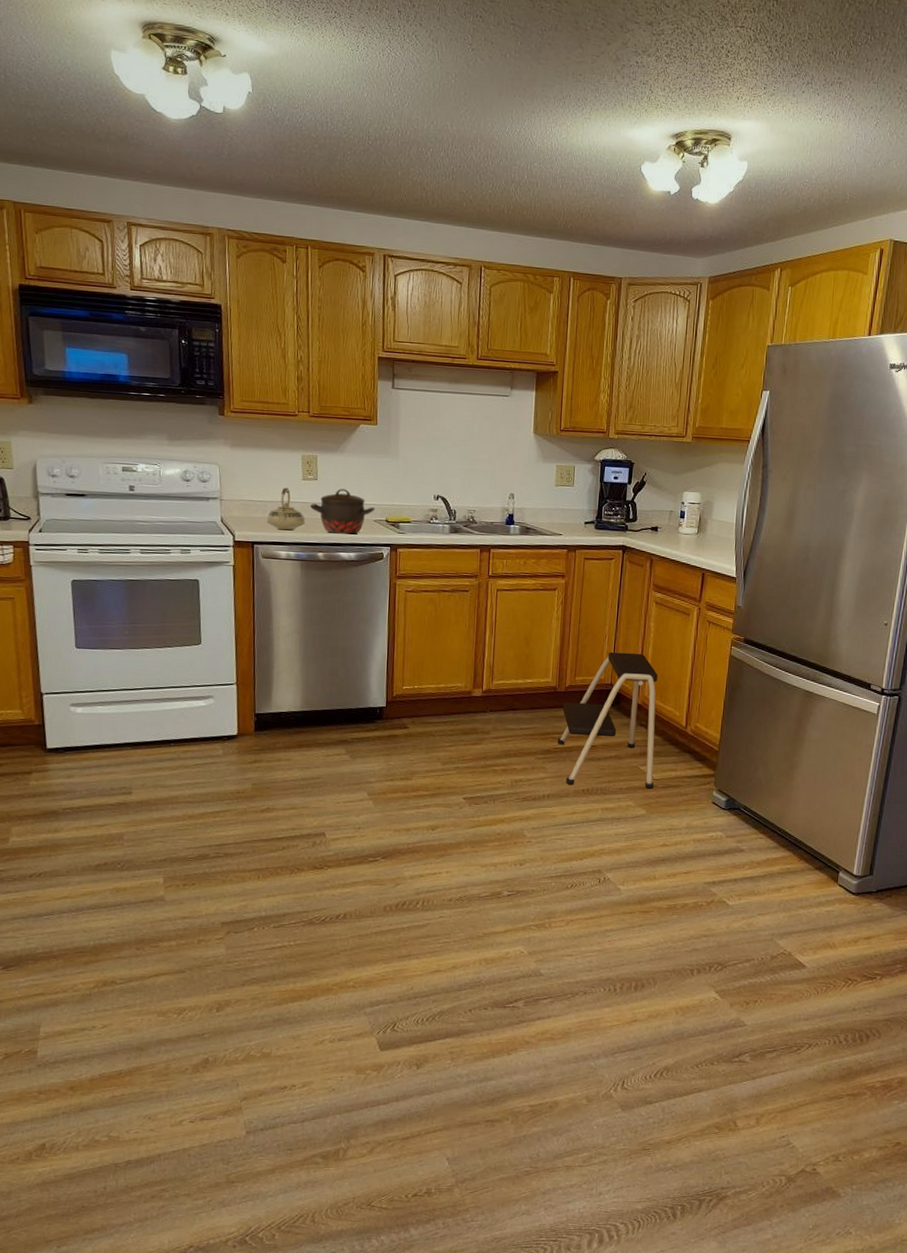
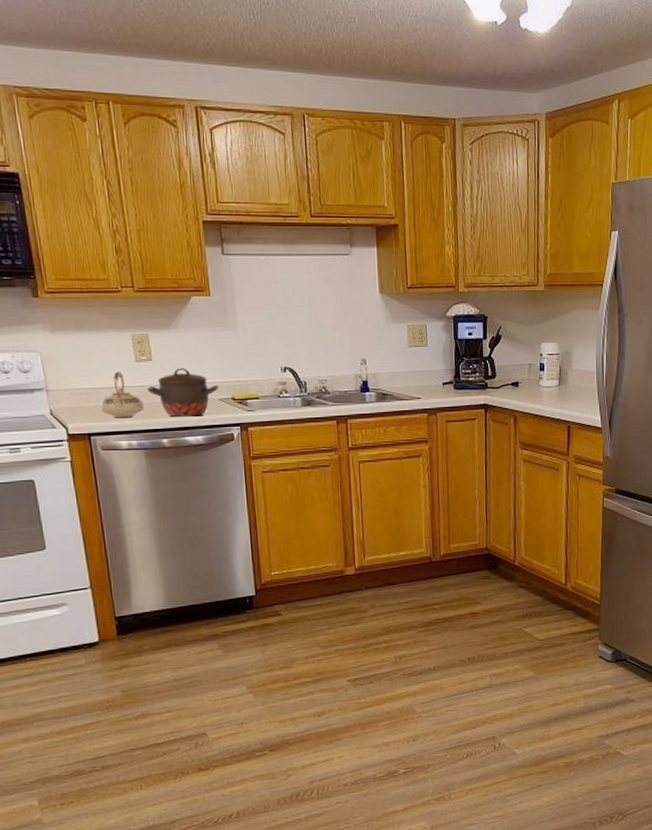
step stool: present [557,651,658,789] -> none [437,514,540,655]

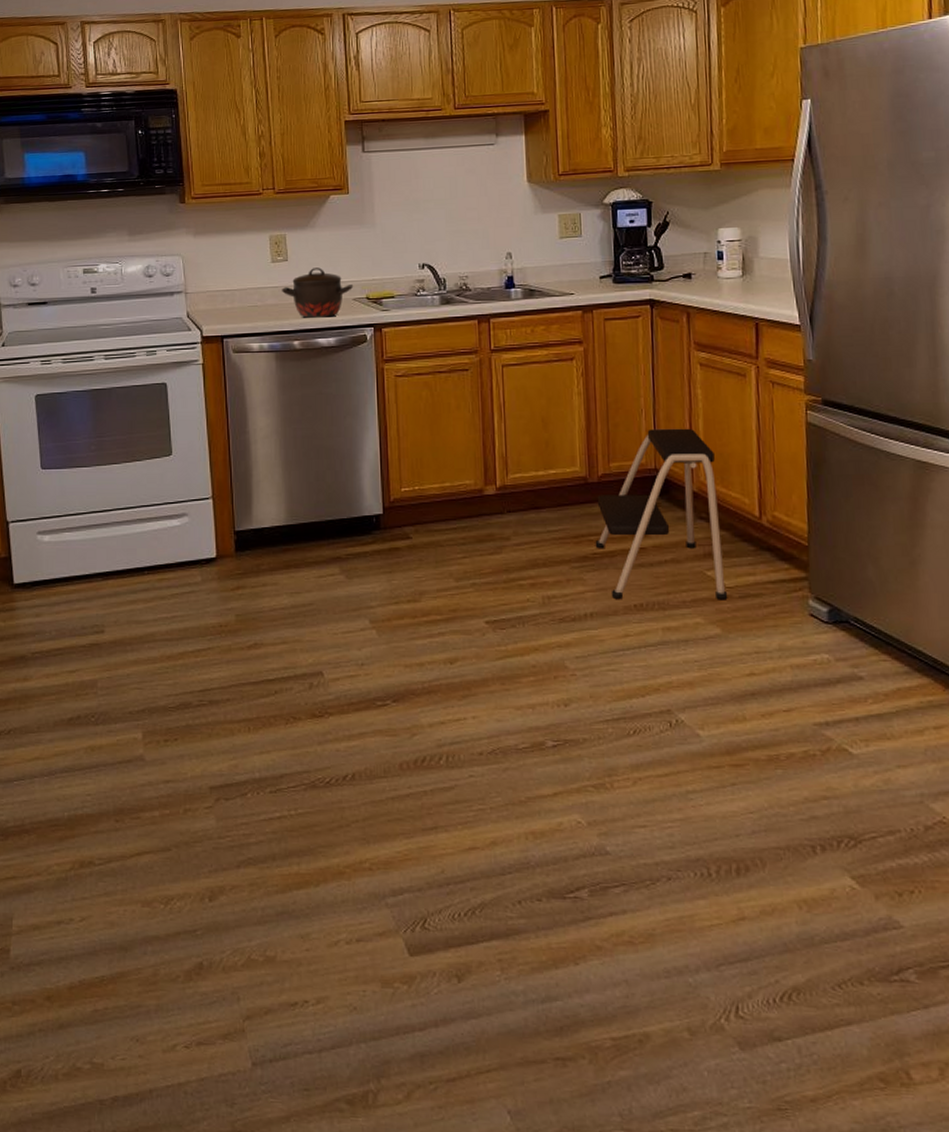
teakettle: present [101,372,144,418] -> none [236,273,277,320]
step stool: none [437,514,540,655] -> present [595,428,728,600]

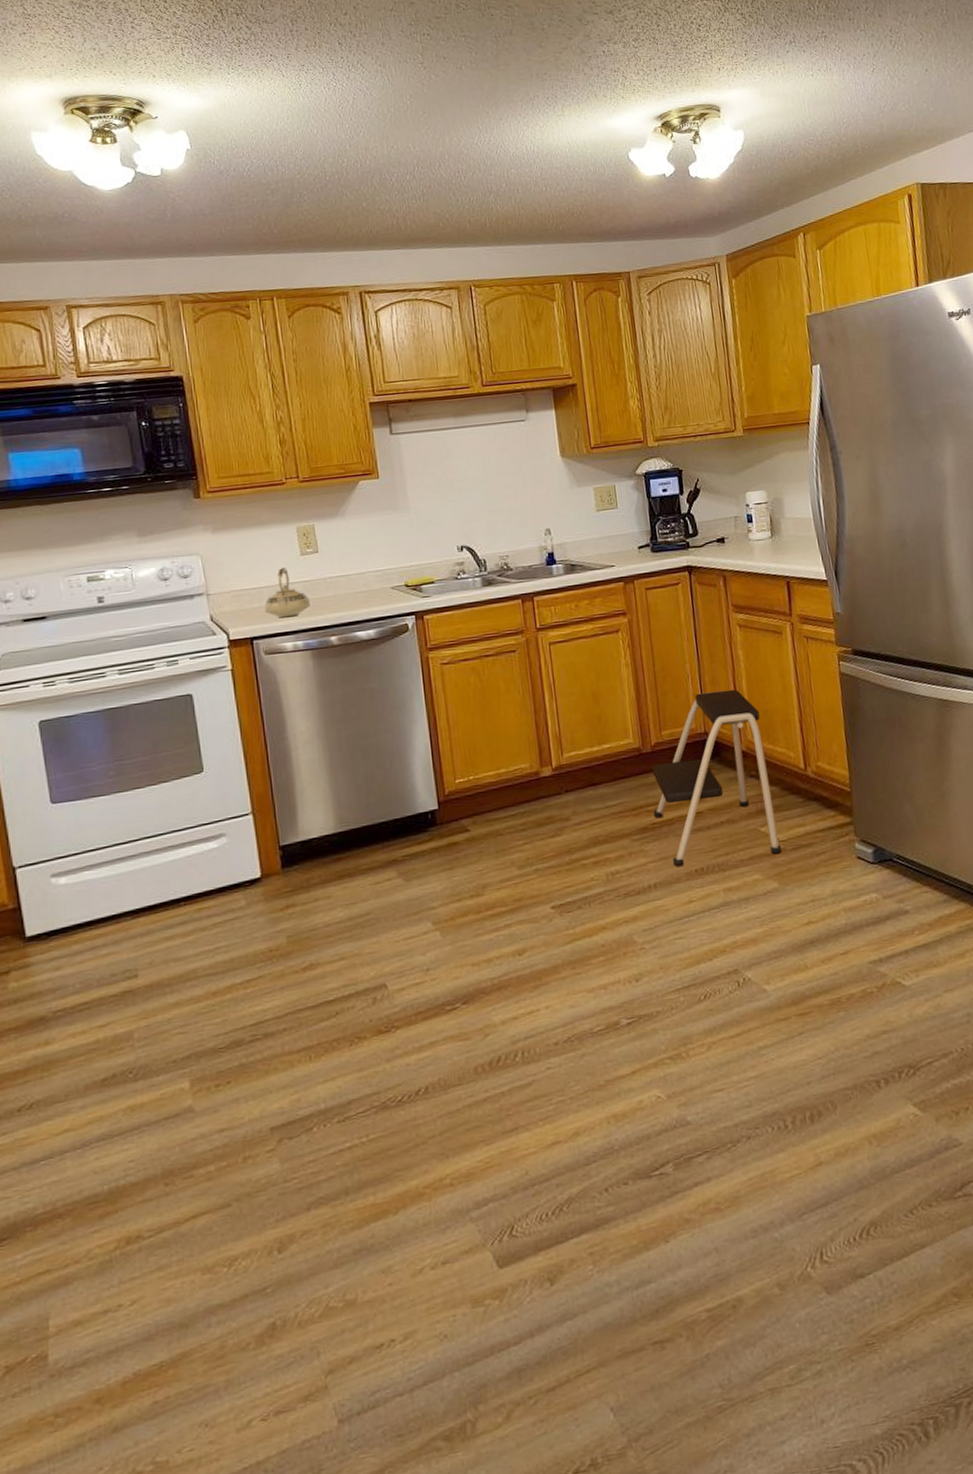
teakettle: none [236,273,277,320] -> present [264,567,310,618]
cooking pot: present [282,267,354,319] -> none [314,557,391,612]

